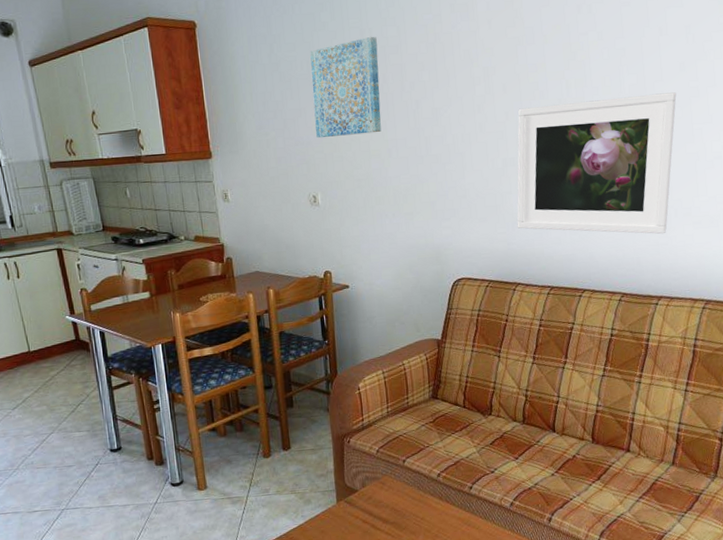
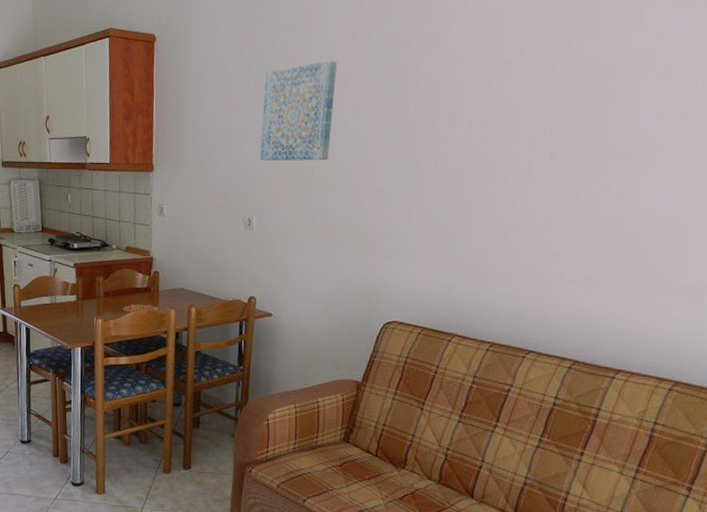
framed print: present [517,92,677,235] -> none [462,144,673,302]

